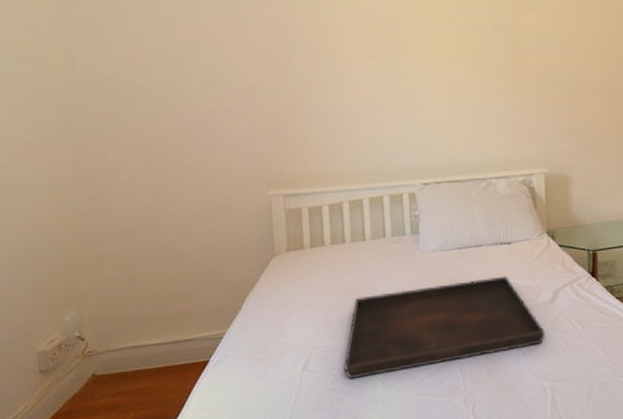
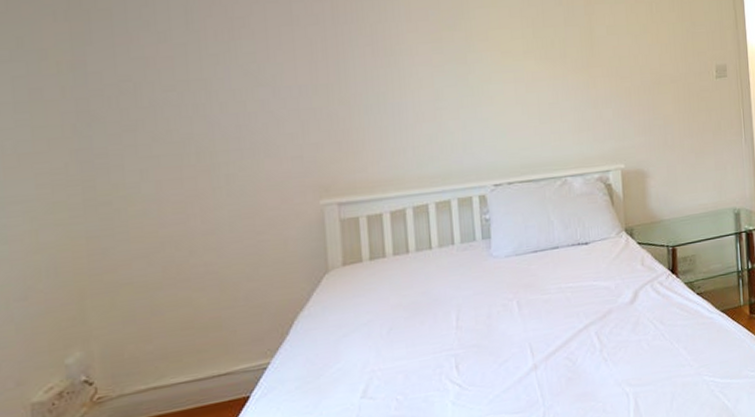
serving tray: present [344,275,545,380] -> none [409,278,626,404]

